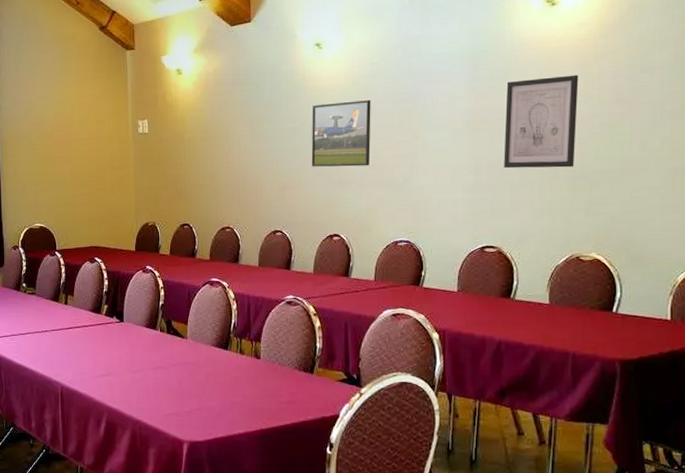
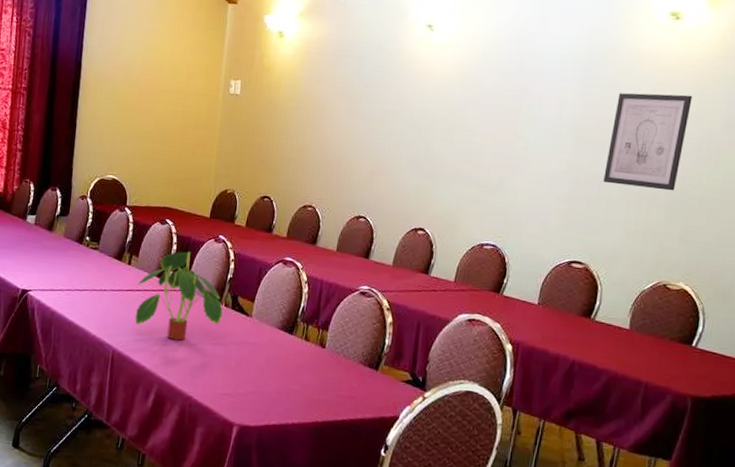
plant: none [76,285,159,369] -> present [135,251,223,341]
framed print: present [311,99,371,167] -> none [405,89,477,161]

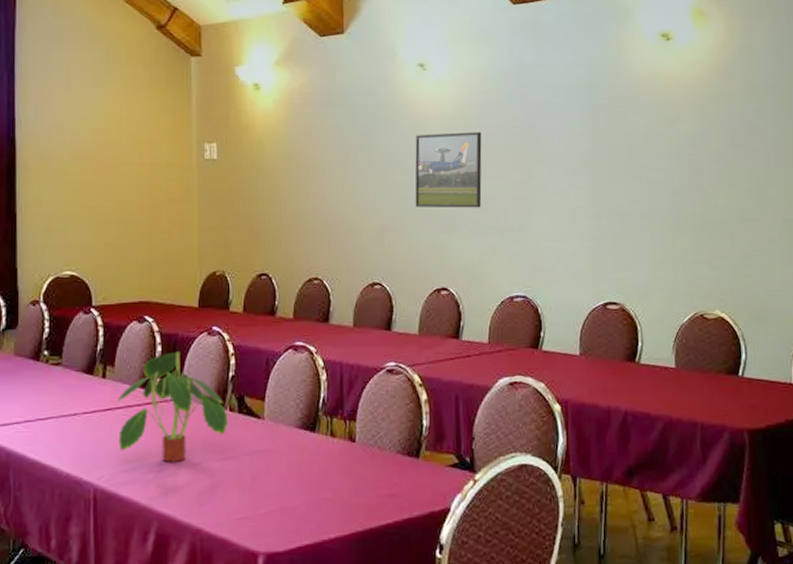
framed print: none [405,89,477,161] -> present [415,131,482,208]
wall art: present [603,93,693,191] -> none [624,116,696,216]

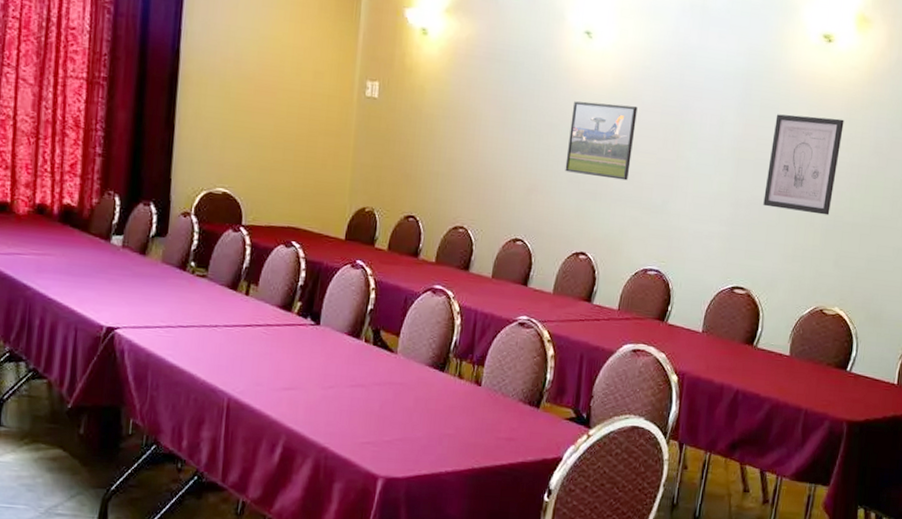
plant: present [117,351,228,462] -> none [255,279,363,383]
wall art: none [624,116,696,216] -> present [763,114,844,215]

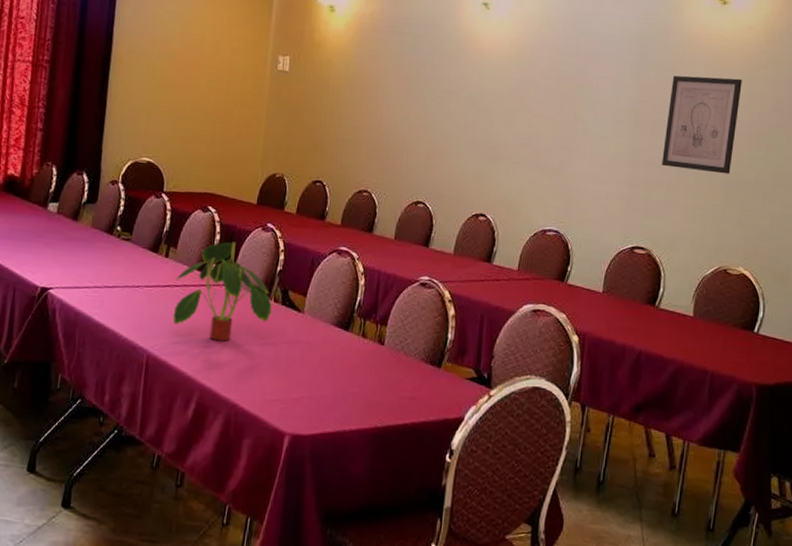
plant: none [255,279,363,383] -> present [172,241,272,341]
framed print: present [565,101,638,181] -> none [464,69,534,144]

